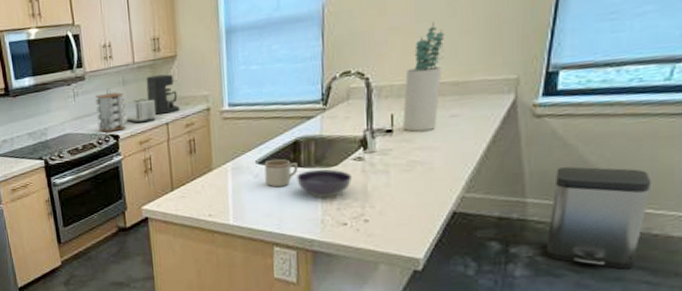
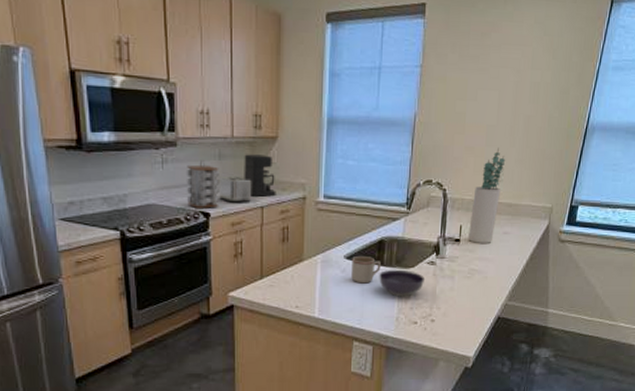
pedal bin: present [546,166,652,269] -> none [557,285,626,369]

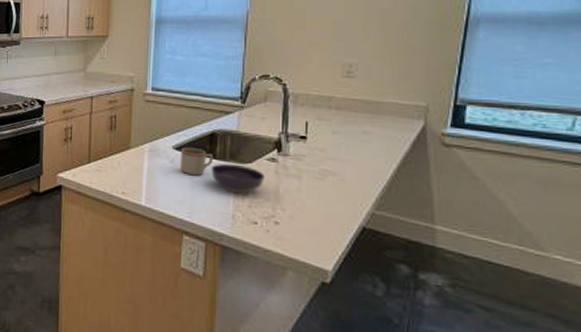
spice rack: present [186,160,219,208] -> none [25,56,55,97]
toaster: present [219,175,252,203] -> none [53,69,83,93]
coffee maker: present [244,154,276,197] -> none [76,51,105,88]
vase: present [468,147,506,245] -> none [317,42,359,144]

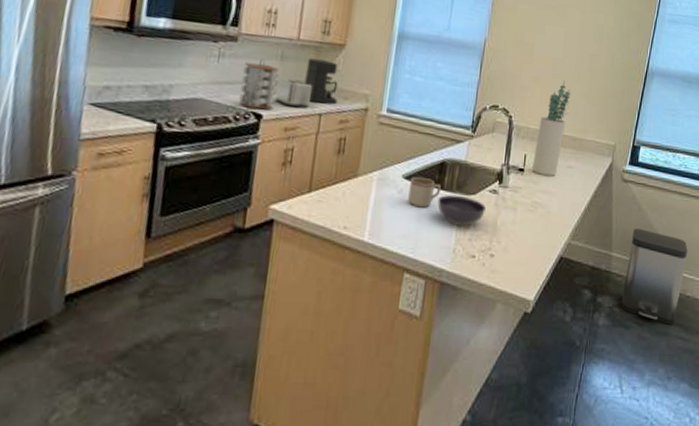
spice rack: none [25,56,55,97] -> present [239,58,280,110]
toaster: none [53,69,83,93] -> present [275,77,313,109]
coffee maker: none [76,51,105,88] -> present [304,58,338,105]
vase: none [317,42,359,144] -> present [532,81,571,177]
pedal bin: none [455,199,559,315] -> present [621,228,688,325]

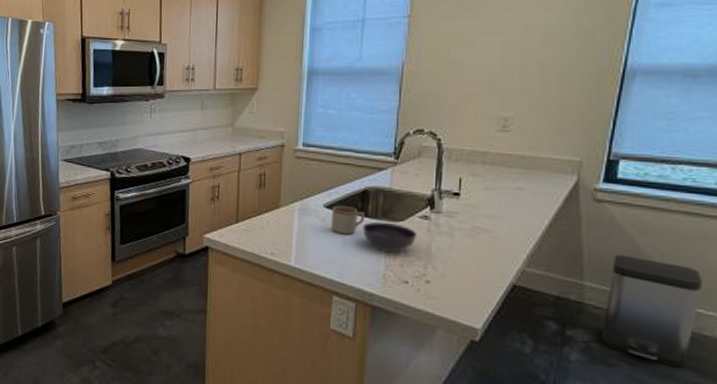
spice rack: present [239,58,280,110] -> none [170,110,201,154]
toaster: present [275,77,313,109] -> none [200,124,232,150]
coffee maker: present [304,58,338,105] -> none [223,104,255,144]
vase: present [532,81,571,177] -> none [470,95,515,200]

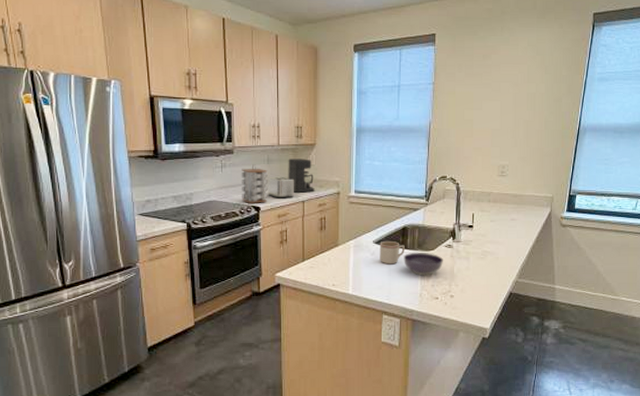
spice rack: none [170,110,201,154] -> present [240,164,268,203]
toaster: none [200,124,232,150] -> present [268,176,295,199]
coffee maker: none [223,104,255,144] -> present [288,158,315,193]
pedal bin: present [601,255,703,368] -> none [566,264,625,340]

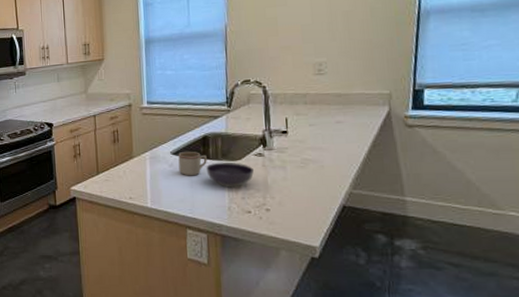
spice rack: present [240,164,268,203] -> none [33,83,60,120]
toaster: present [268,176,295,199] -> none [59,92,86,114]
coffee maker: present [288,158,315,193] -> none [77,74,106,108]

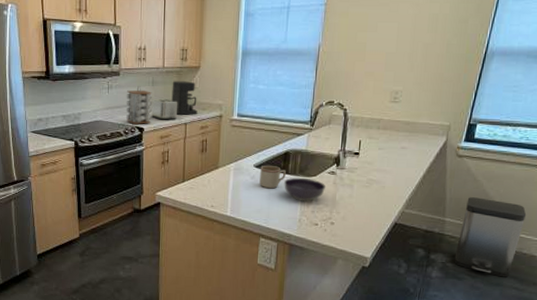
spice rack: none [33,83,60,120] -> present [125,86,152,124]
toaster: none [59,92,86,114] -> present [151,98,178,120]
coffee maker: none [77,74,106,108] -> present [171,81,198,115]
pedal bin: none [426,171,512,265] -> present [454,197,527,277]

